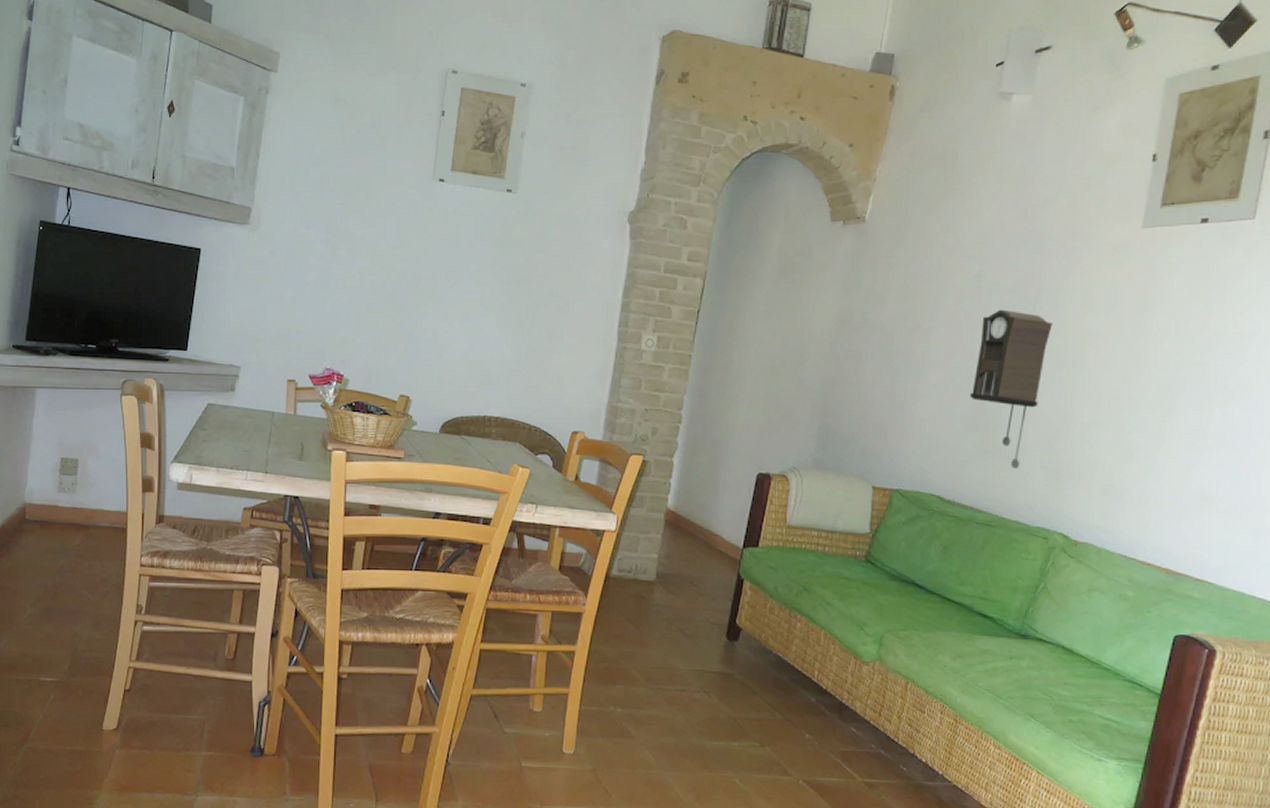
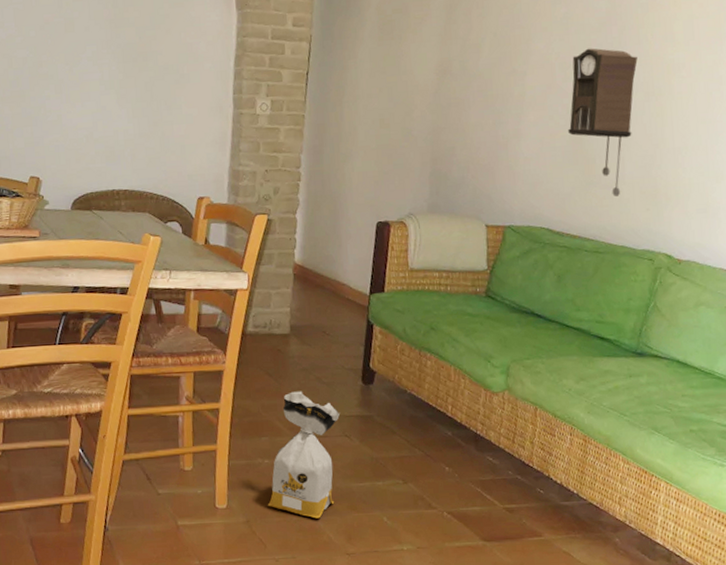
bag: none [616,641,701,774] -> present [267,391,341,519]

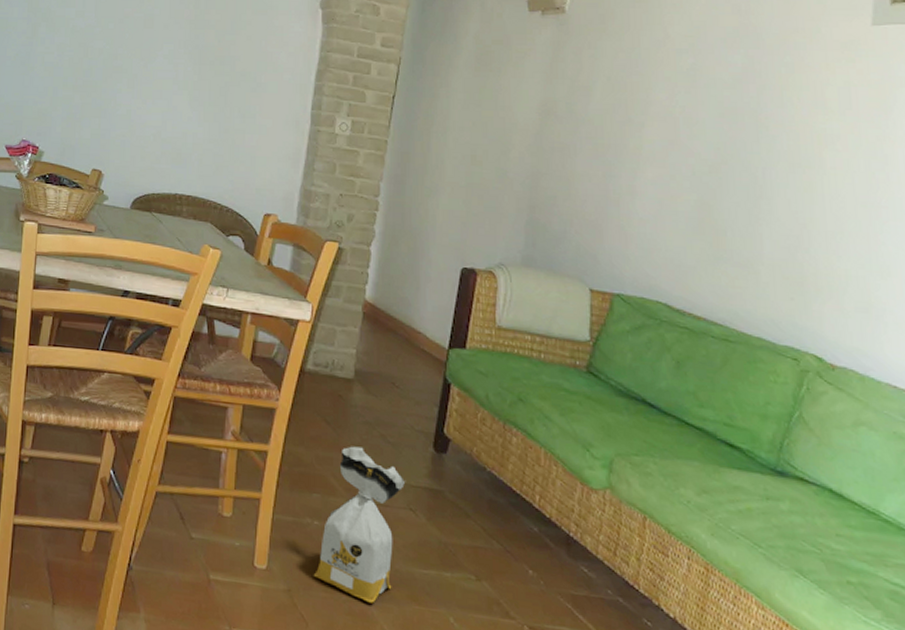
pendulum clock: present [568,48,638,196] -> none [693,105,781,278]

